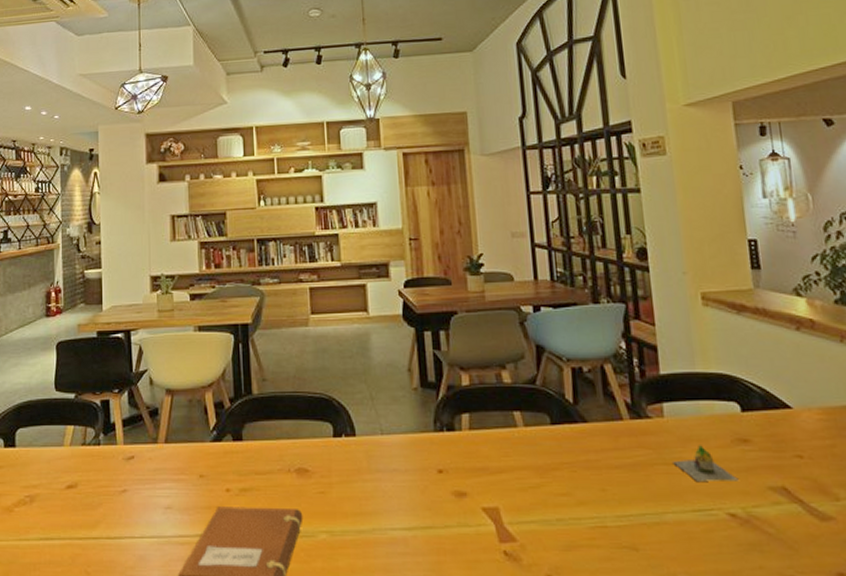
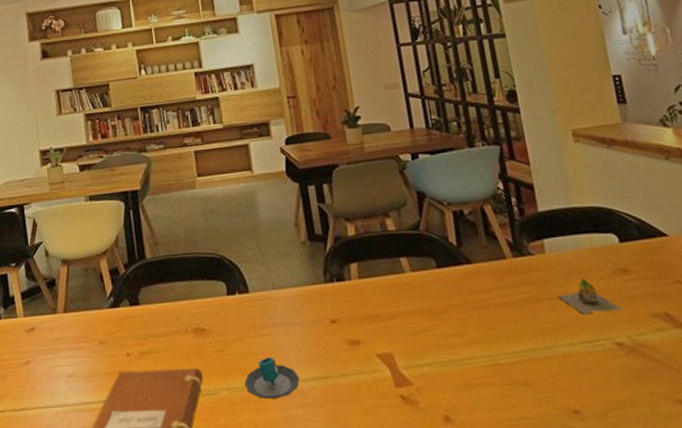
mug: none [344,502,402,546] -> present [244,356,300,400]

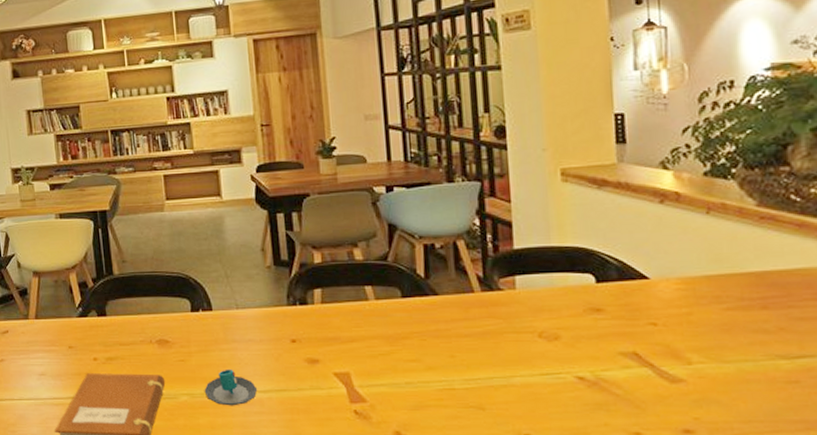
decorative egg: present [558,278,622,313] -> none [523,315,589,348]

